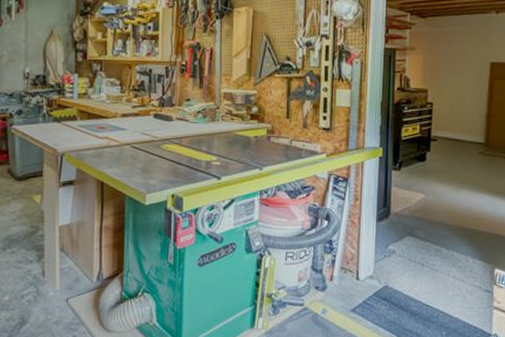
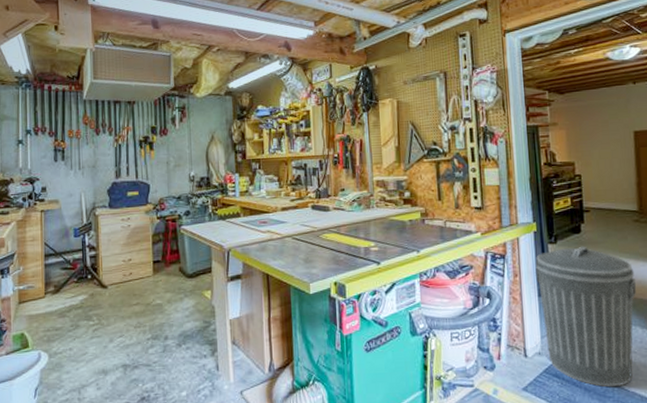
trash can: none [376,174,474,313] -> present [535,246,637,387]

